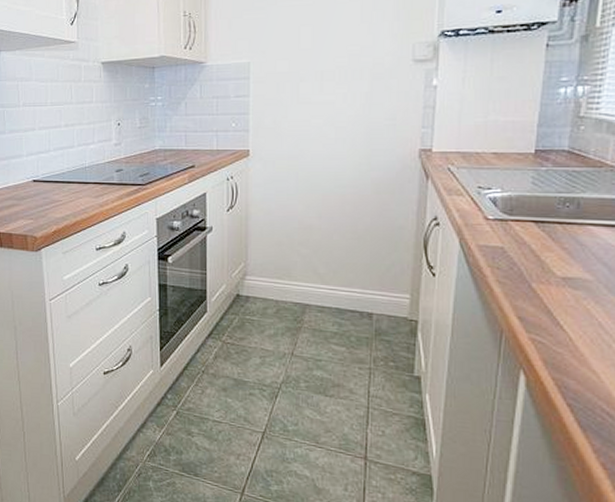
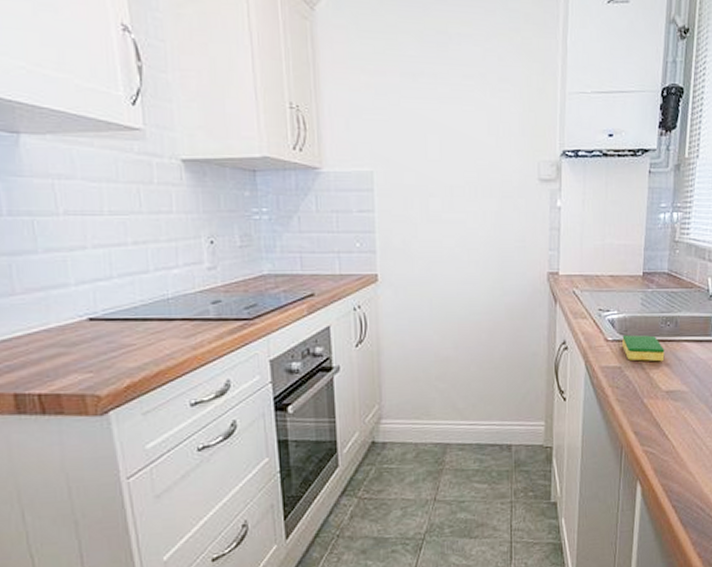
dish sponge: none [506,214,561,245] -> present [622,335,665,362]

